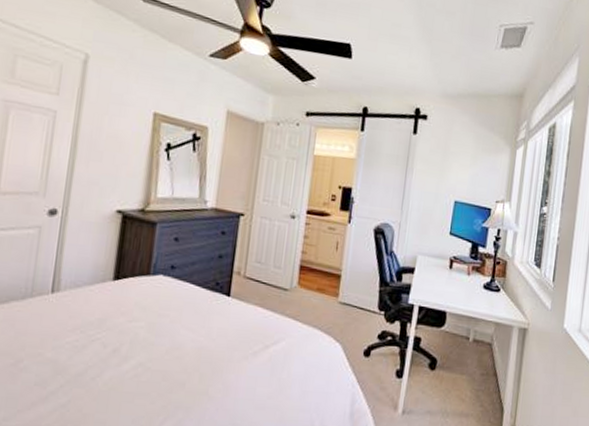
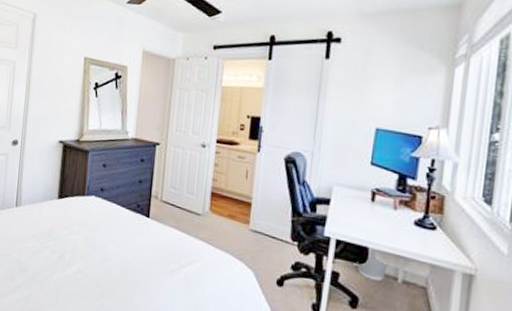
wastebasket: none [436,314,462,342] -> present [357,250,389,281]

